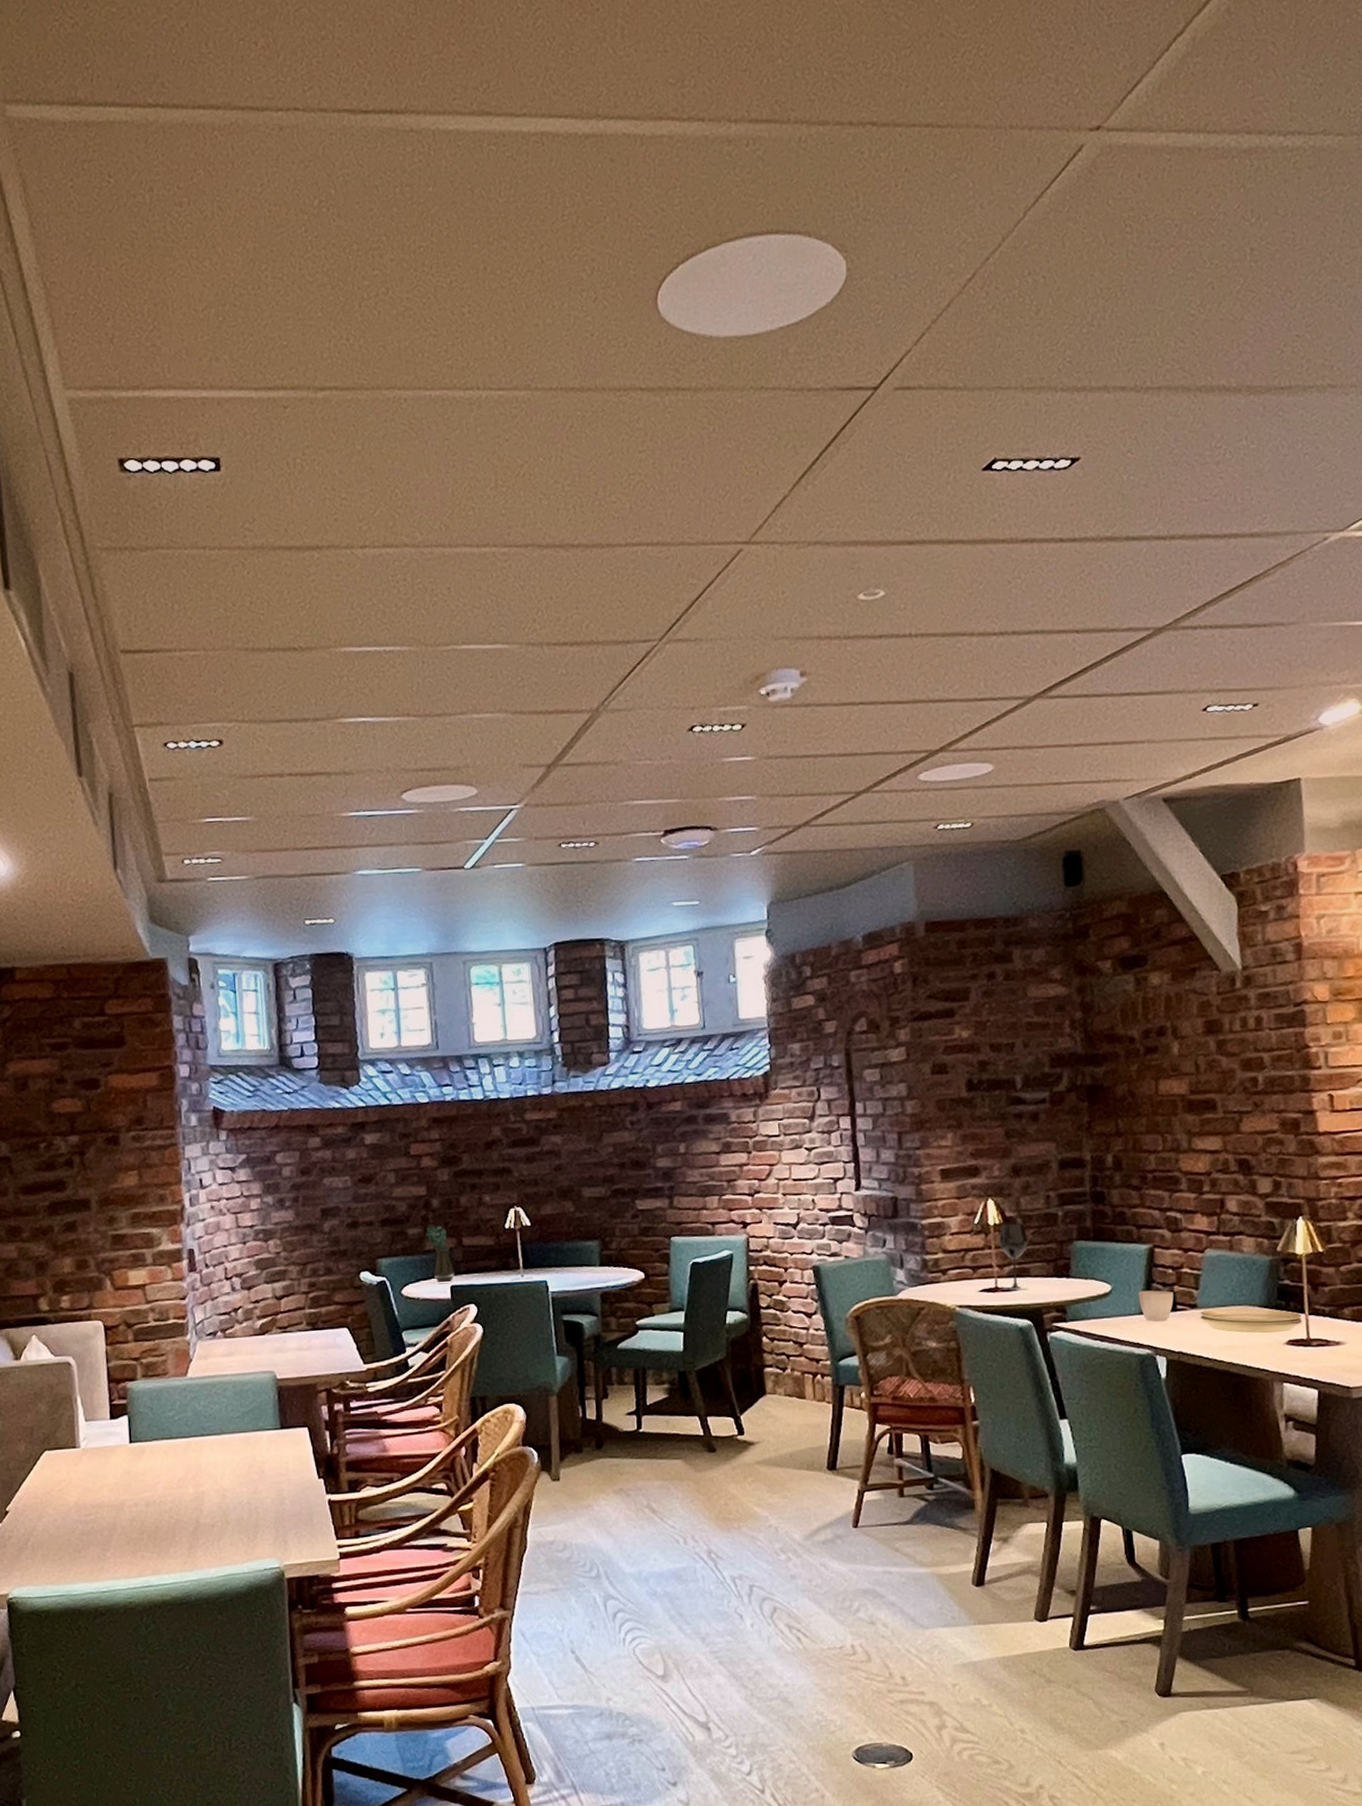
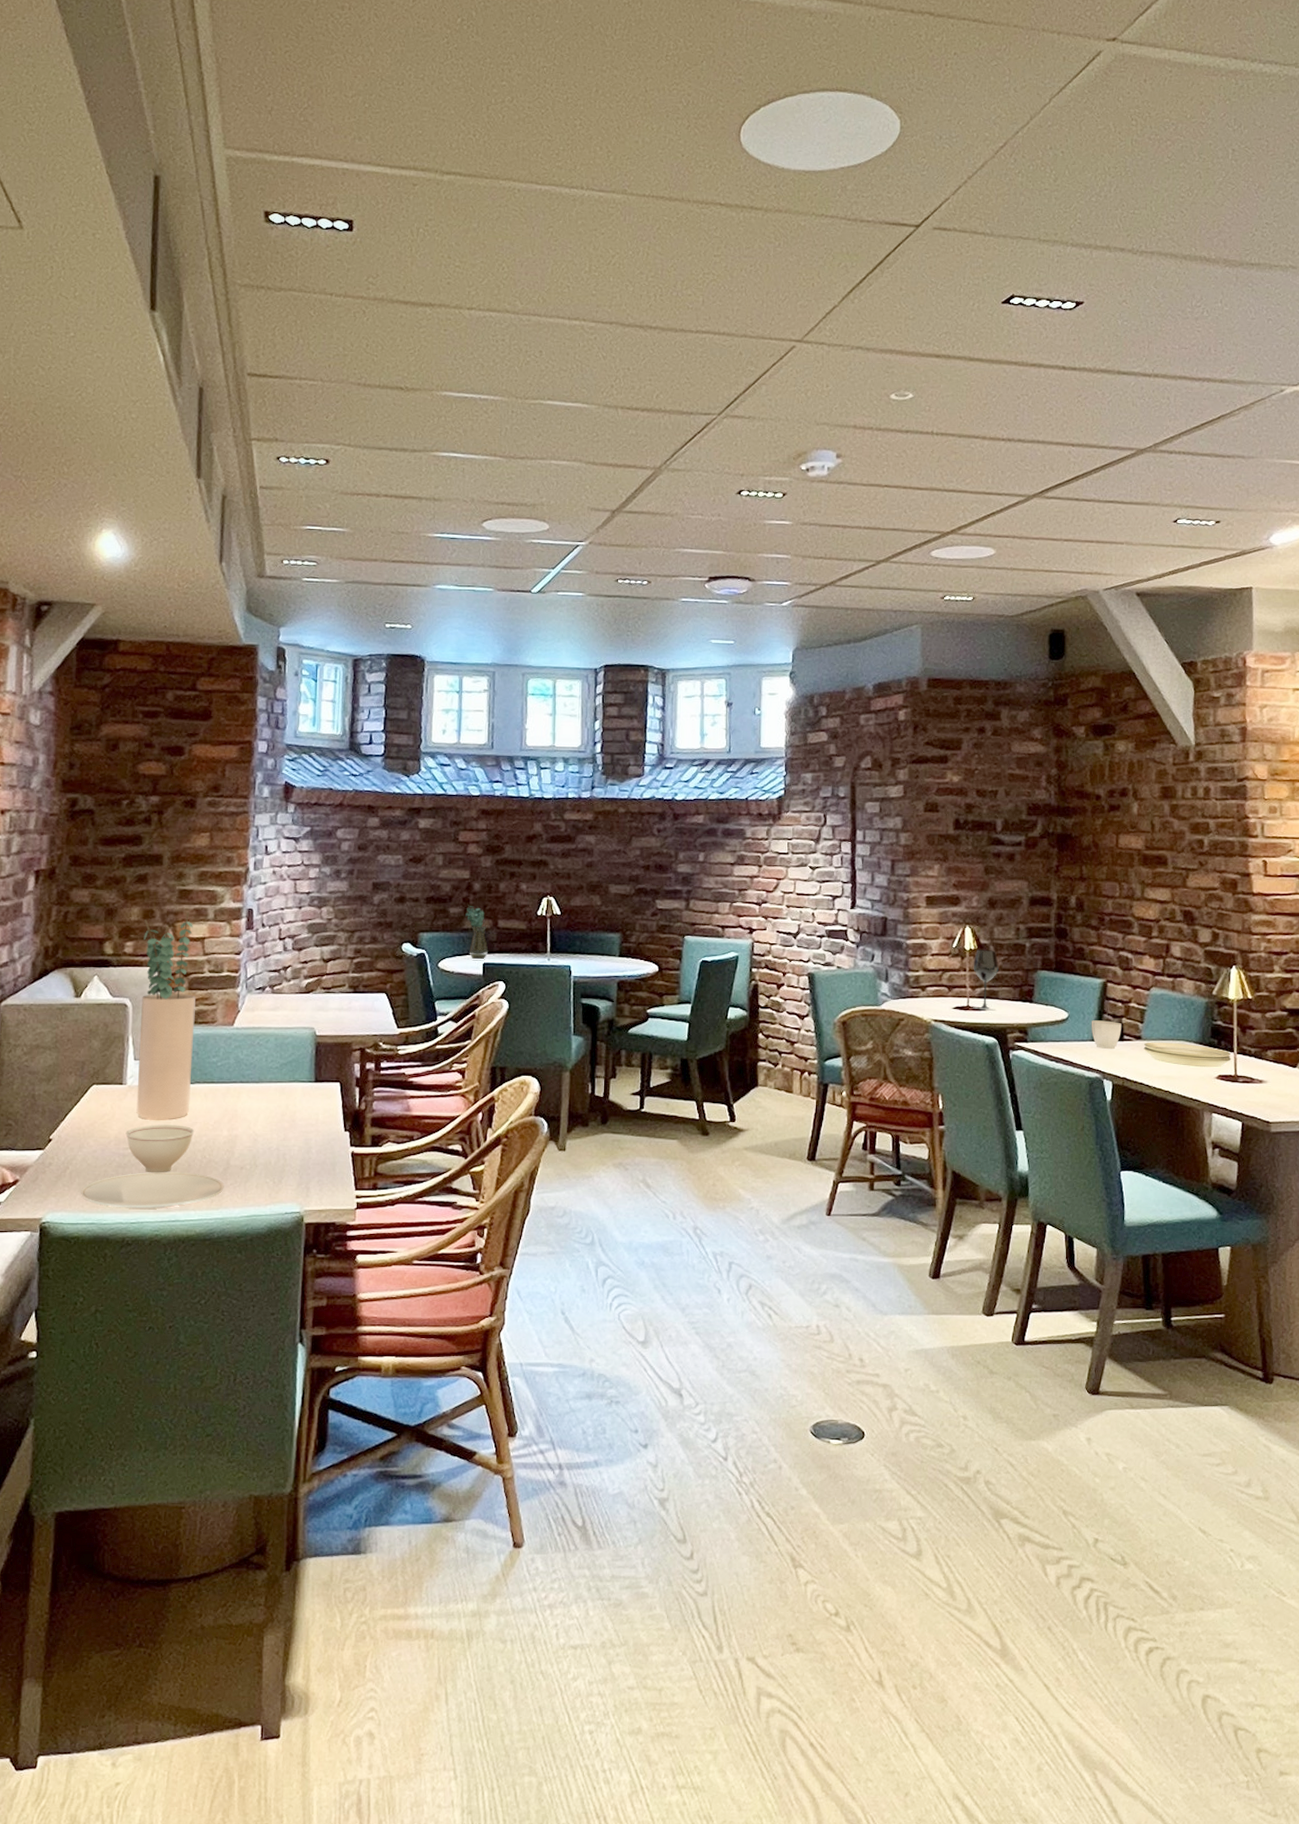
plate: none [45,1535,197,1577] -> present [80,1172,224,1210]
vase: none [78,1258,151,1483] -> present [136,912,195,1120]
bowl: none [85,1486,159,1539] -> present [125,1124,195,1173]

